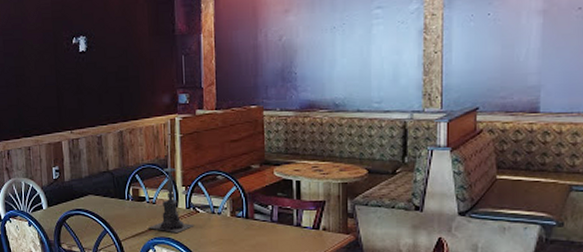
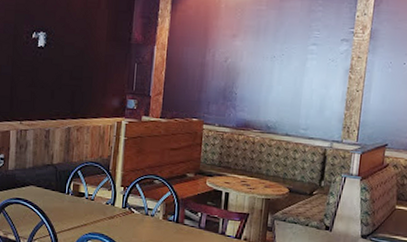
candle holder: present [148,159,195,234] -> none [84,159,128,231]

